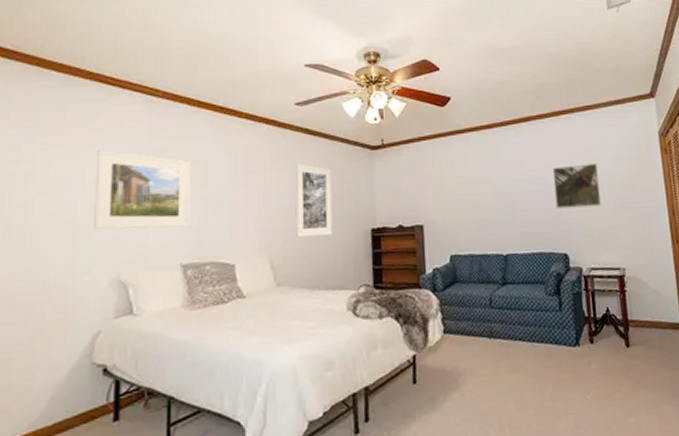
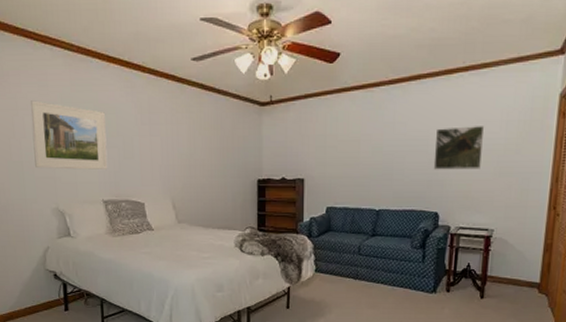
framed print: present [295,164,333,237] -> none [192,117,224,183]

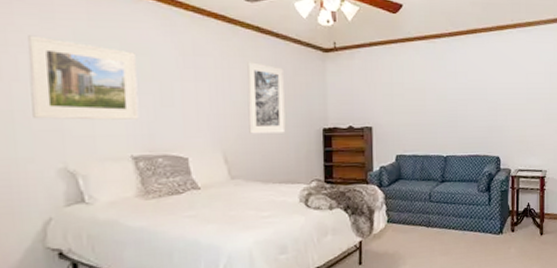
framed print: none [192,117,224,183] -> present [247,62,286,134]
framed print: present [433,126,485,170] -> none [492,77,533,117]

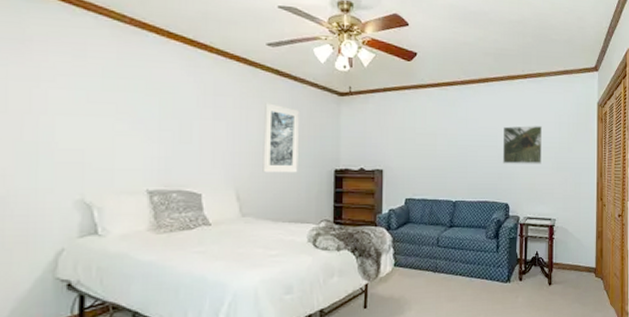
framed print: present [27,35,139,120] -> none [56,71,159,155]
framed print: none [492,77,533,117] -> present [502,126,543,164]

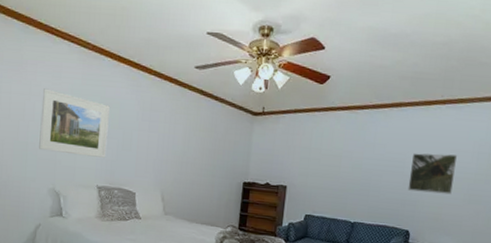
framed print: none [56,71,159,155] -> present [39,88,110,158]
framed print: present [262,103,299,173] -> none [183,119,217,182]

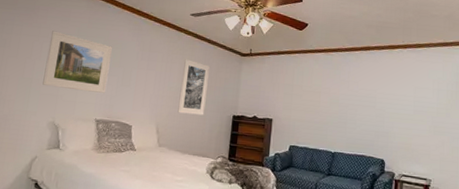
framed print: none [183,119,217,182] -> present [177,59,210,116]
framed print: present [407,153,458,195] -> none [380,89,421,127]

